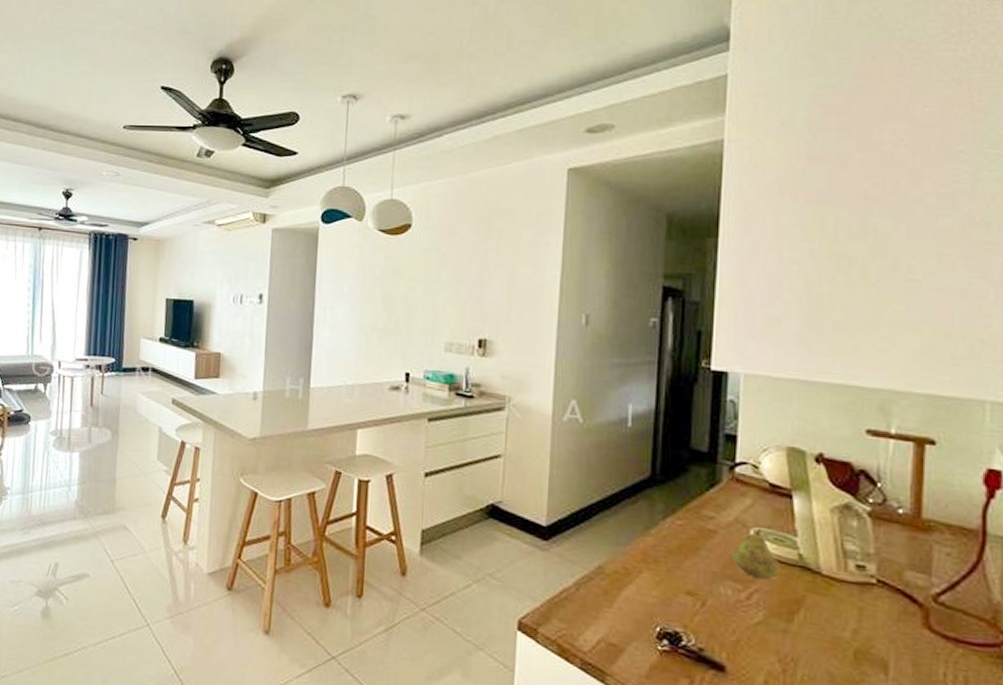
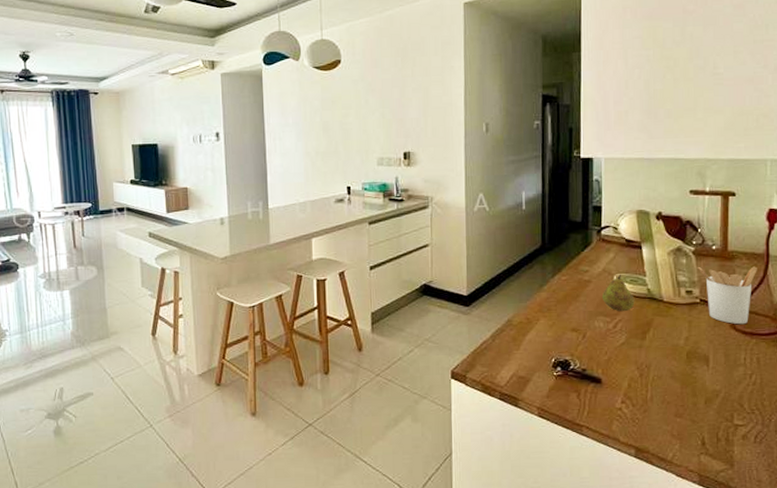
utensil holder: none [875,535,967,625] -> present [698,266,757,325]

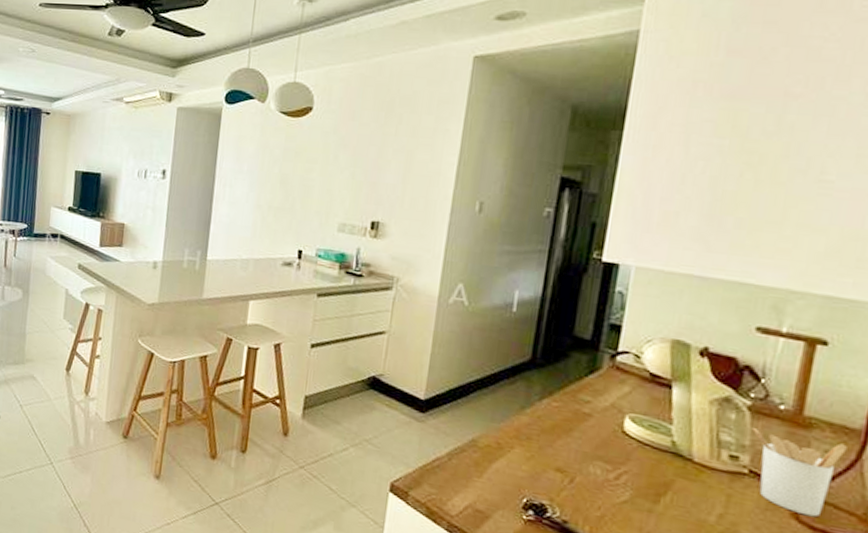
fruit: present [603,274,635,312] -> none [605,414,652,463]

